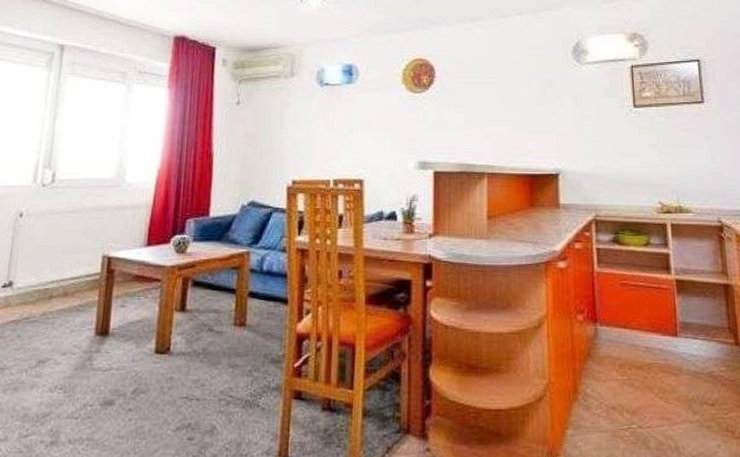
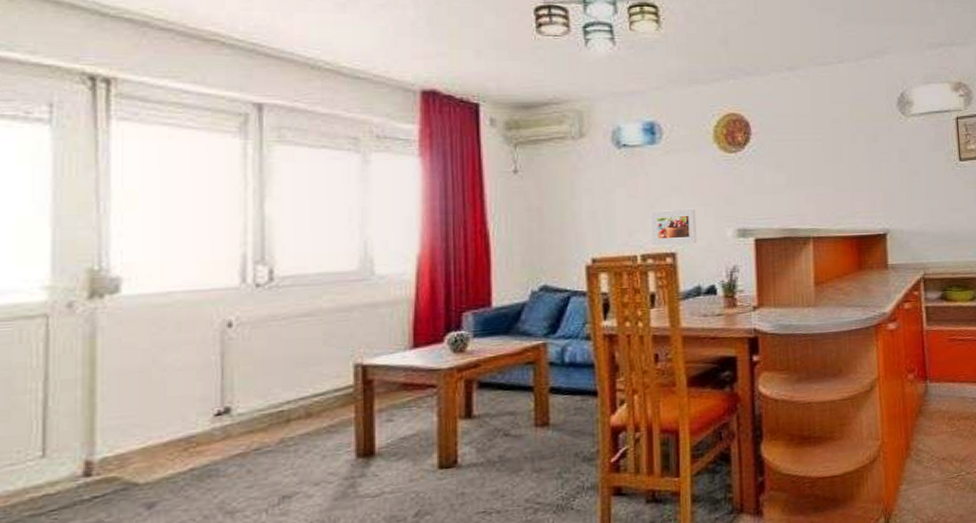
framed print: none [344,141,383,173] -> present [651,208,697,246]

